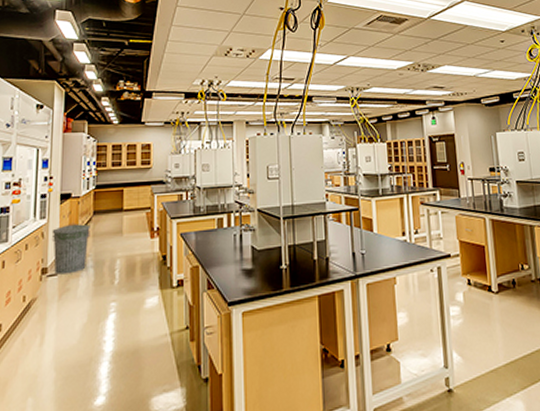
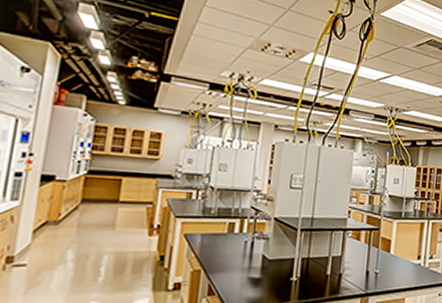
trash can: present [51,223,90,275] -> none [23,209,76,266]

